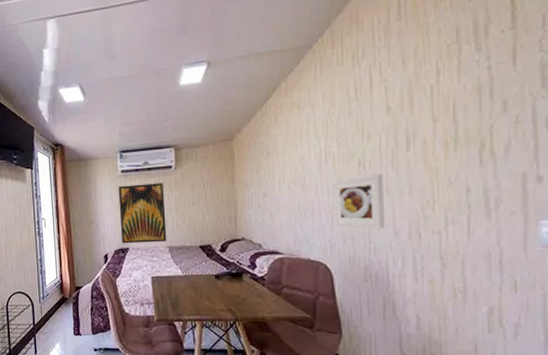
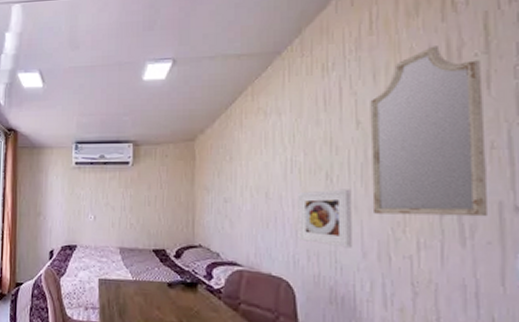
wall art: present [118,183,167,244] -> none [69,178,119,243]
home mirror: none [399,25,513,195] -> present [370,46,489,217]

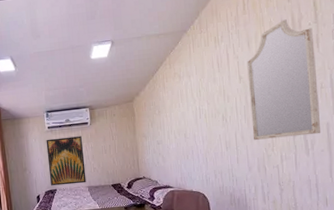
wall art: none [69,178,119,243] -> present [46,136,87,186]
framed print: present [298,189,353,248] -> none [205,125,243,166]

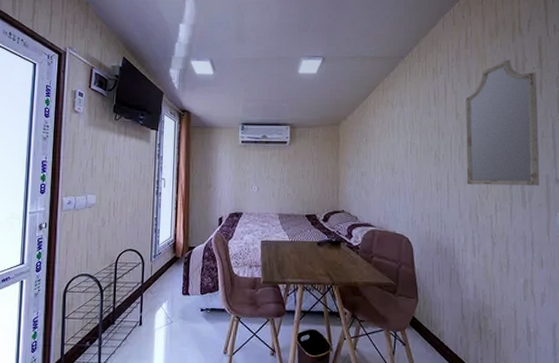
wall art: present [46,136,87,186] -> none [236,154,279,210]

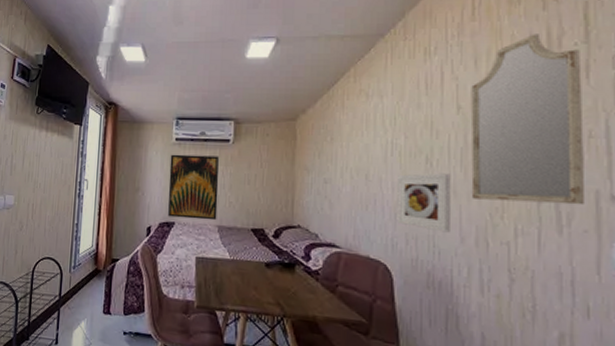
wall art: none [236,154,279,210] -> present [168,154,219,221]
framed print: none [415,165,453,211] -> present [396,173,452,233]

